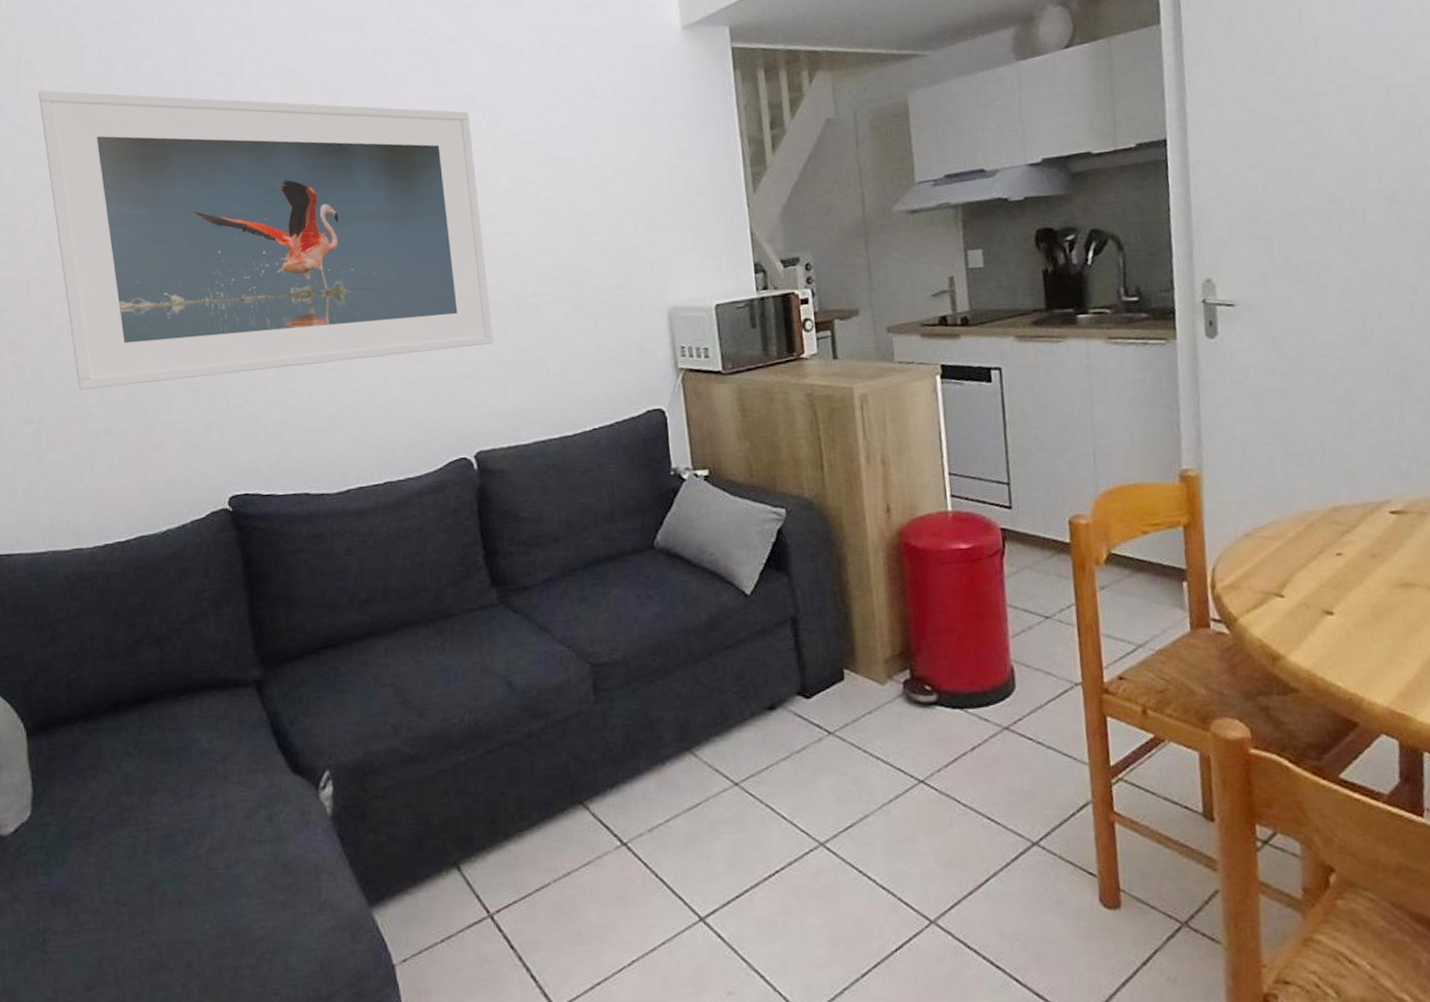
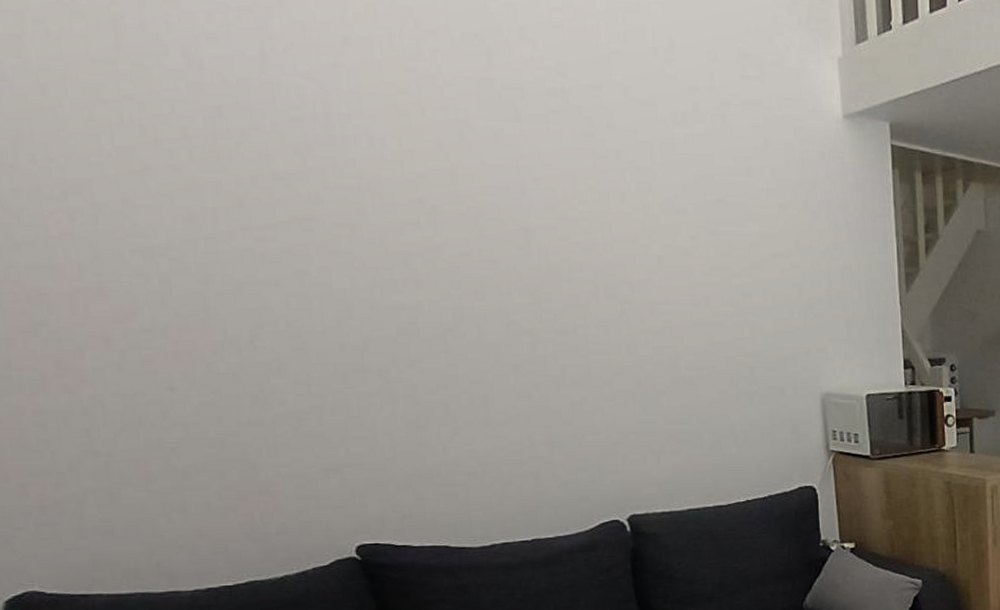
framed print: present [39,90,493,391] -> none [57,61,645,424]

